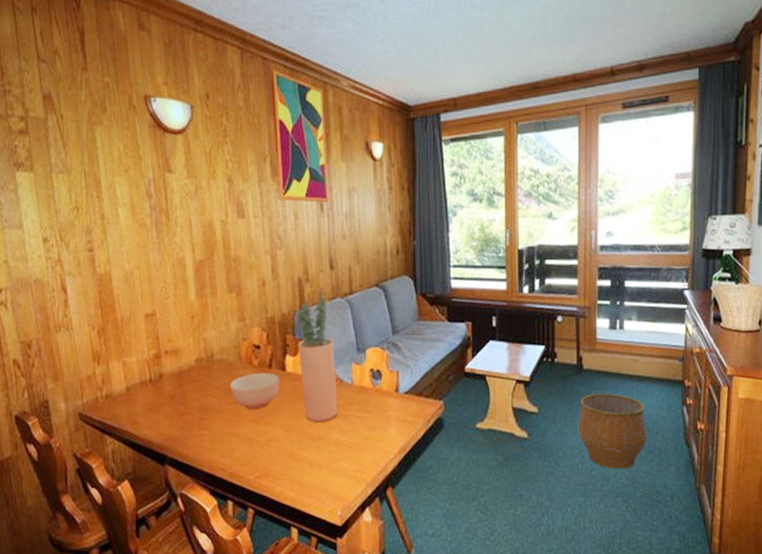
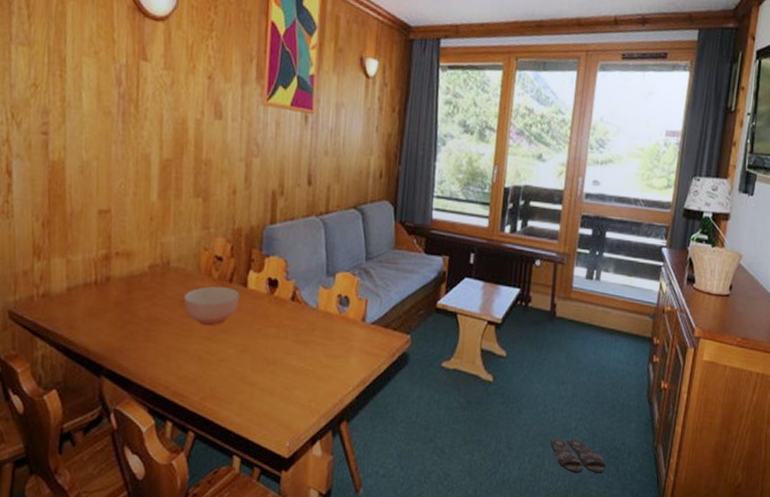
vase: present [298,288,338,423] -> none [262,203,302,346]
basket: present [578,390,647,470] -> none [544,339,613,423]
slippers: none [591,485,649,519] -> present [550,438,606,473]

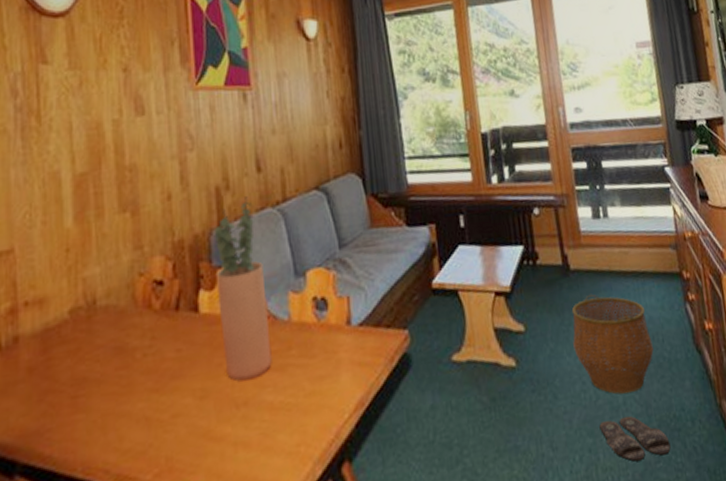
bowl: present [183,286,241,326] -> none [118,316,192,374]
vase: none [262,203,302,346] -> present [215,196,272,381]
basket: none [544,339,613,423] -> present [571,294,654,395]

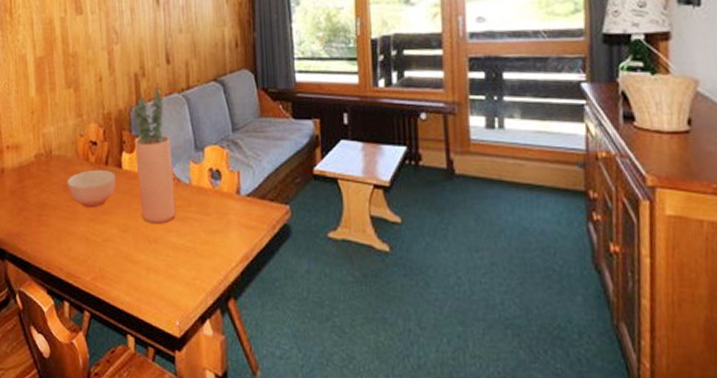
bowl: none [118,316,192,374] -> present [66,169,117,208]
basket: present [571,294,654,395] -> none [451,199,542,296]
slippers: present [599,416,671,462] -> none [471,315,550,358]

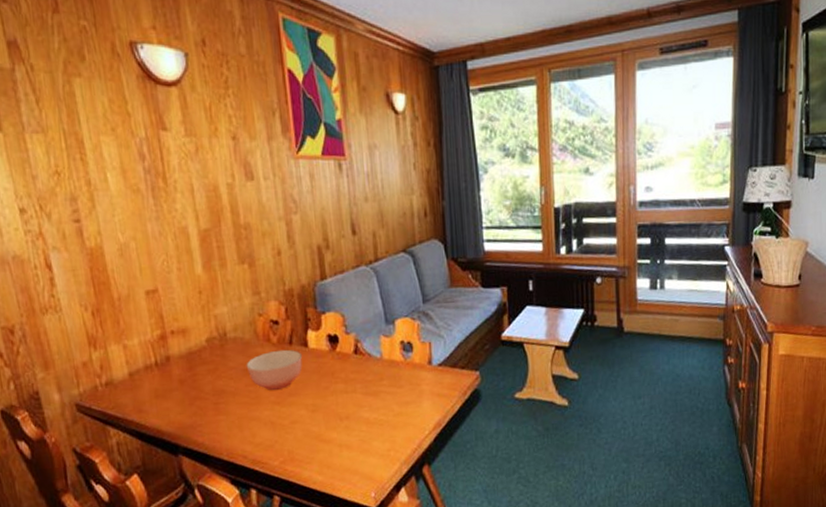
vase: present [134,83,176,224] -> none [318,255,368,401]

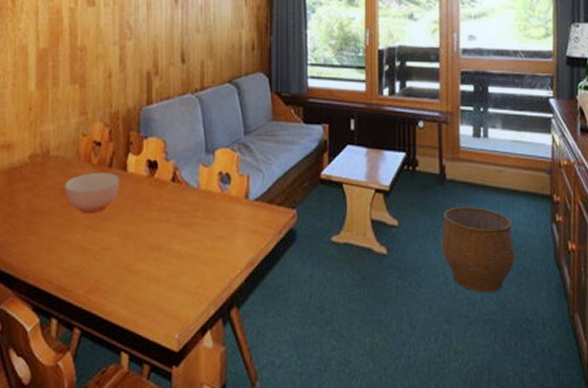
basket: none [619,353,689,433] -> present [441,203,515,293]

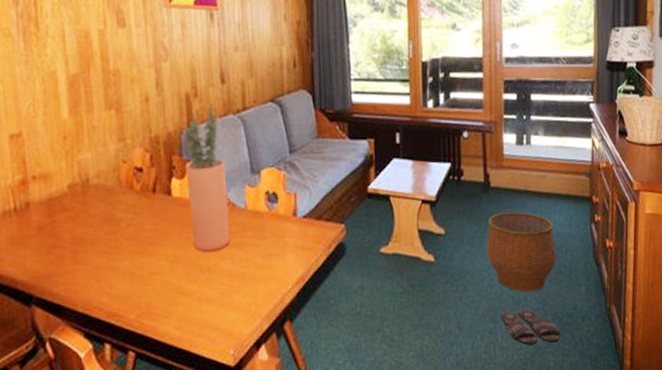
bowl: present [64,172,121,214] -> none [107,197,166,240]
vase: none [142,82,182,230] -> present [185,104,231,252]
slippers: none [456,311,520,351] -> present [501,309,560,345]

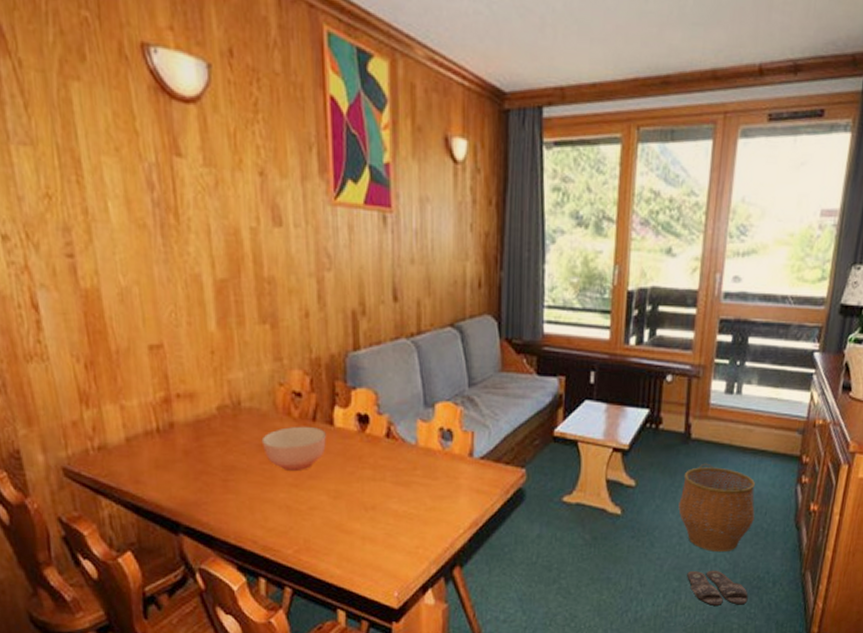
bowl: none [107,197,166,240] -> present [261,426,327,472]
vase: present [185,104,231,252] -> none [350,324,399,489]

